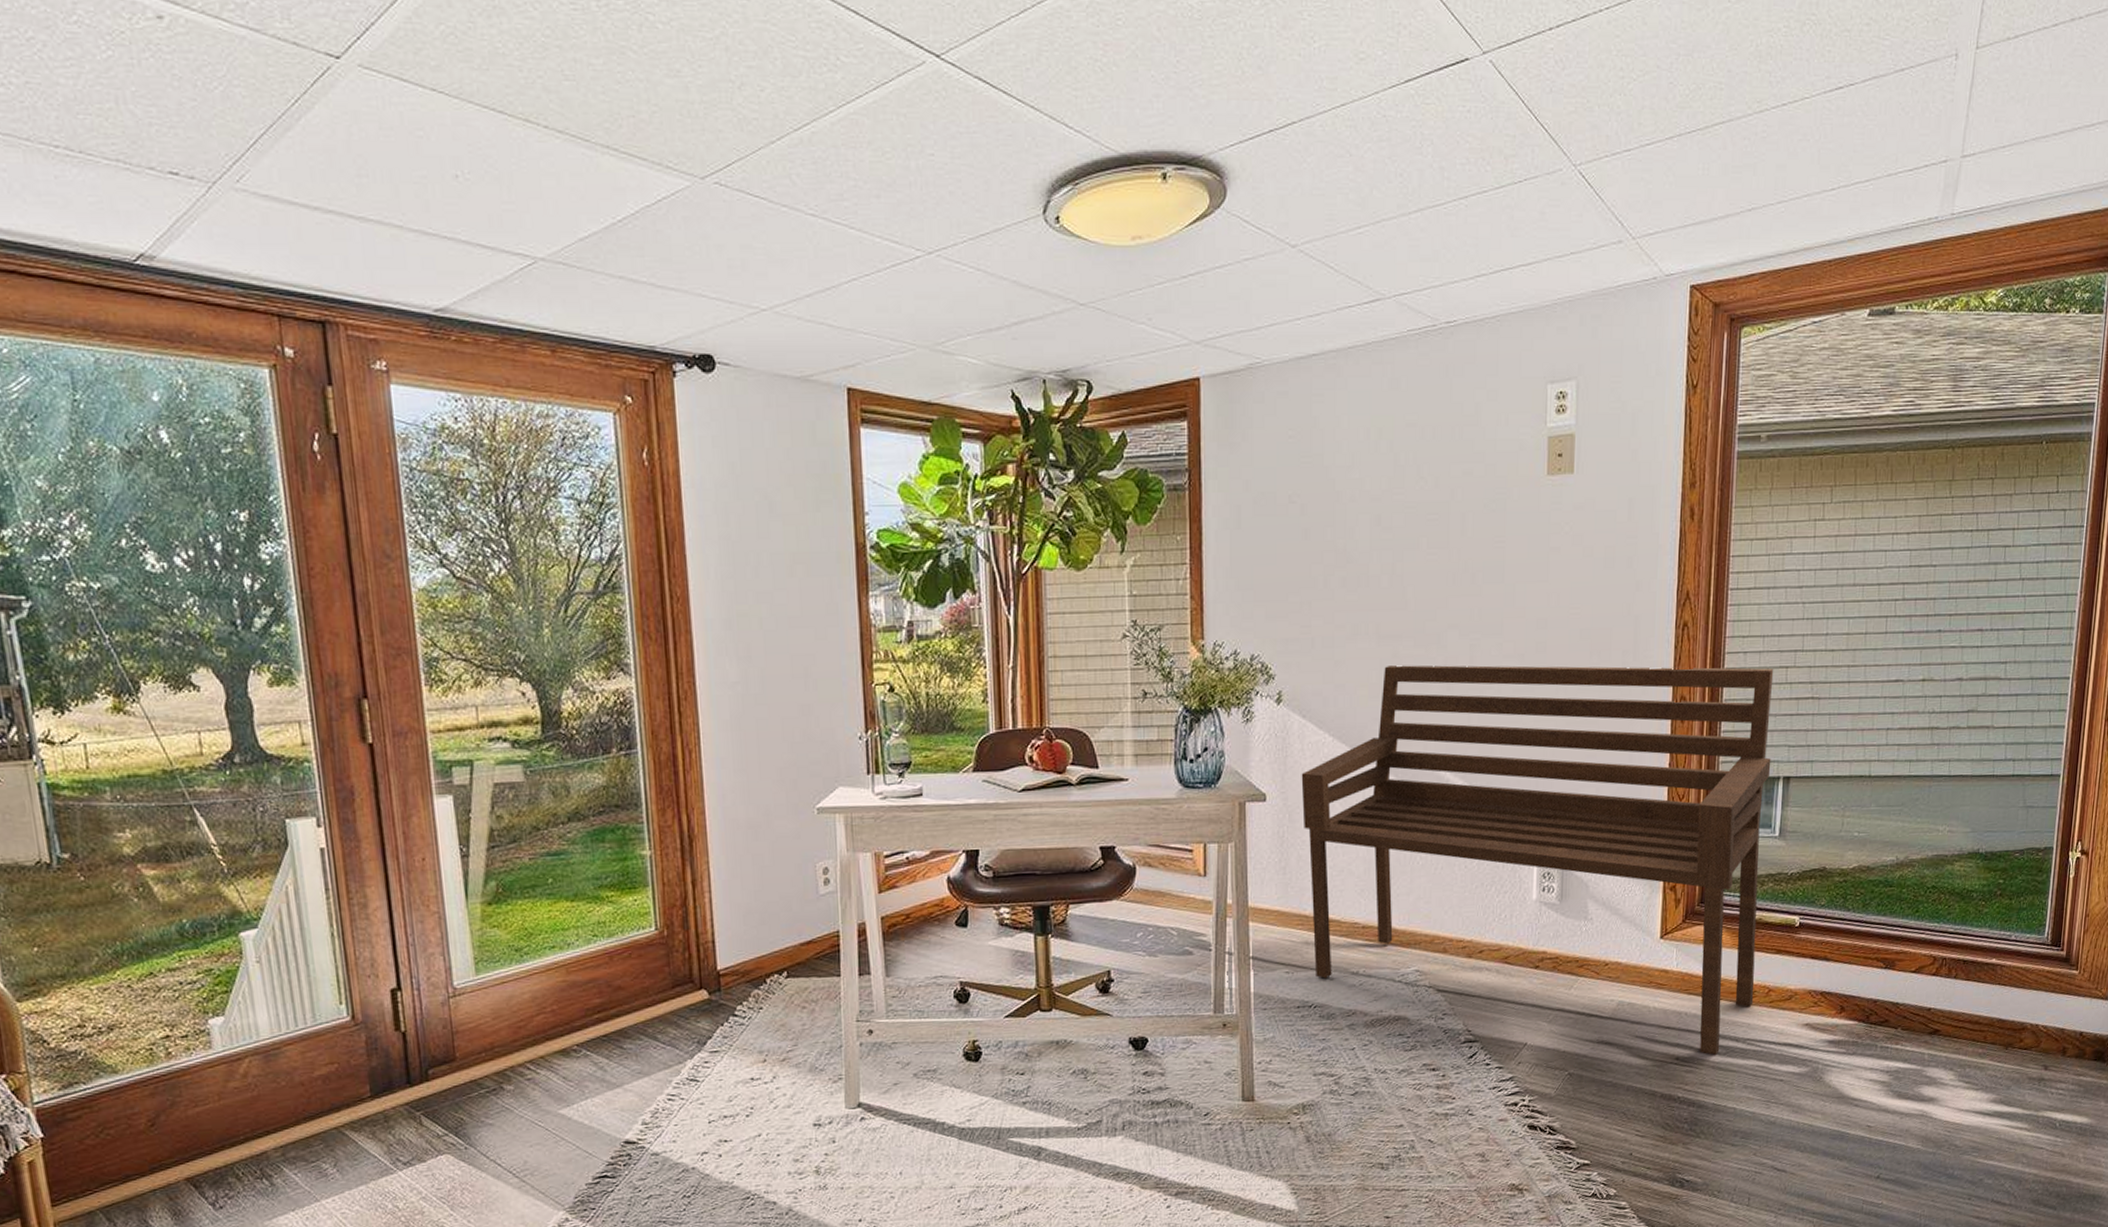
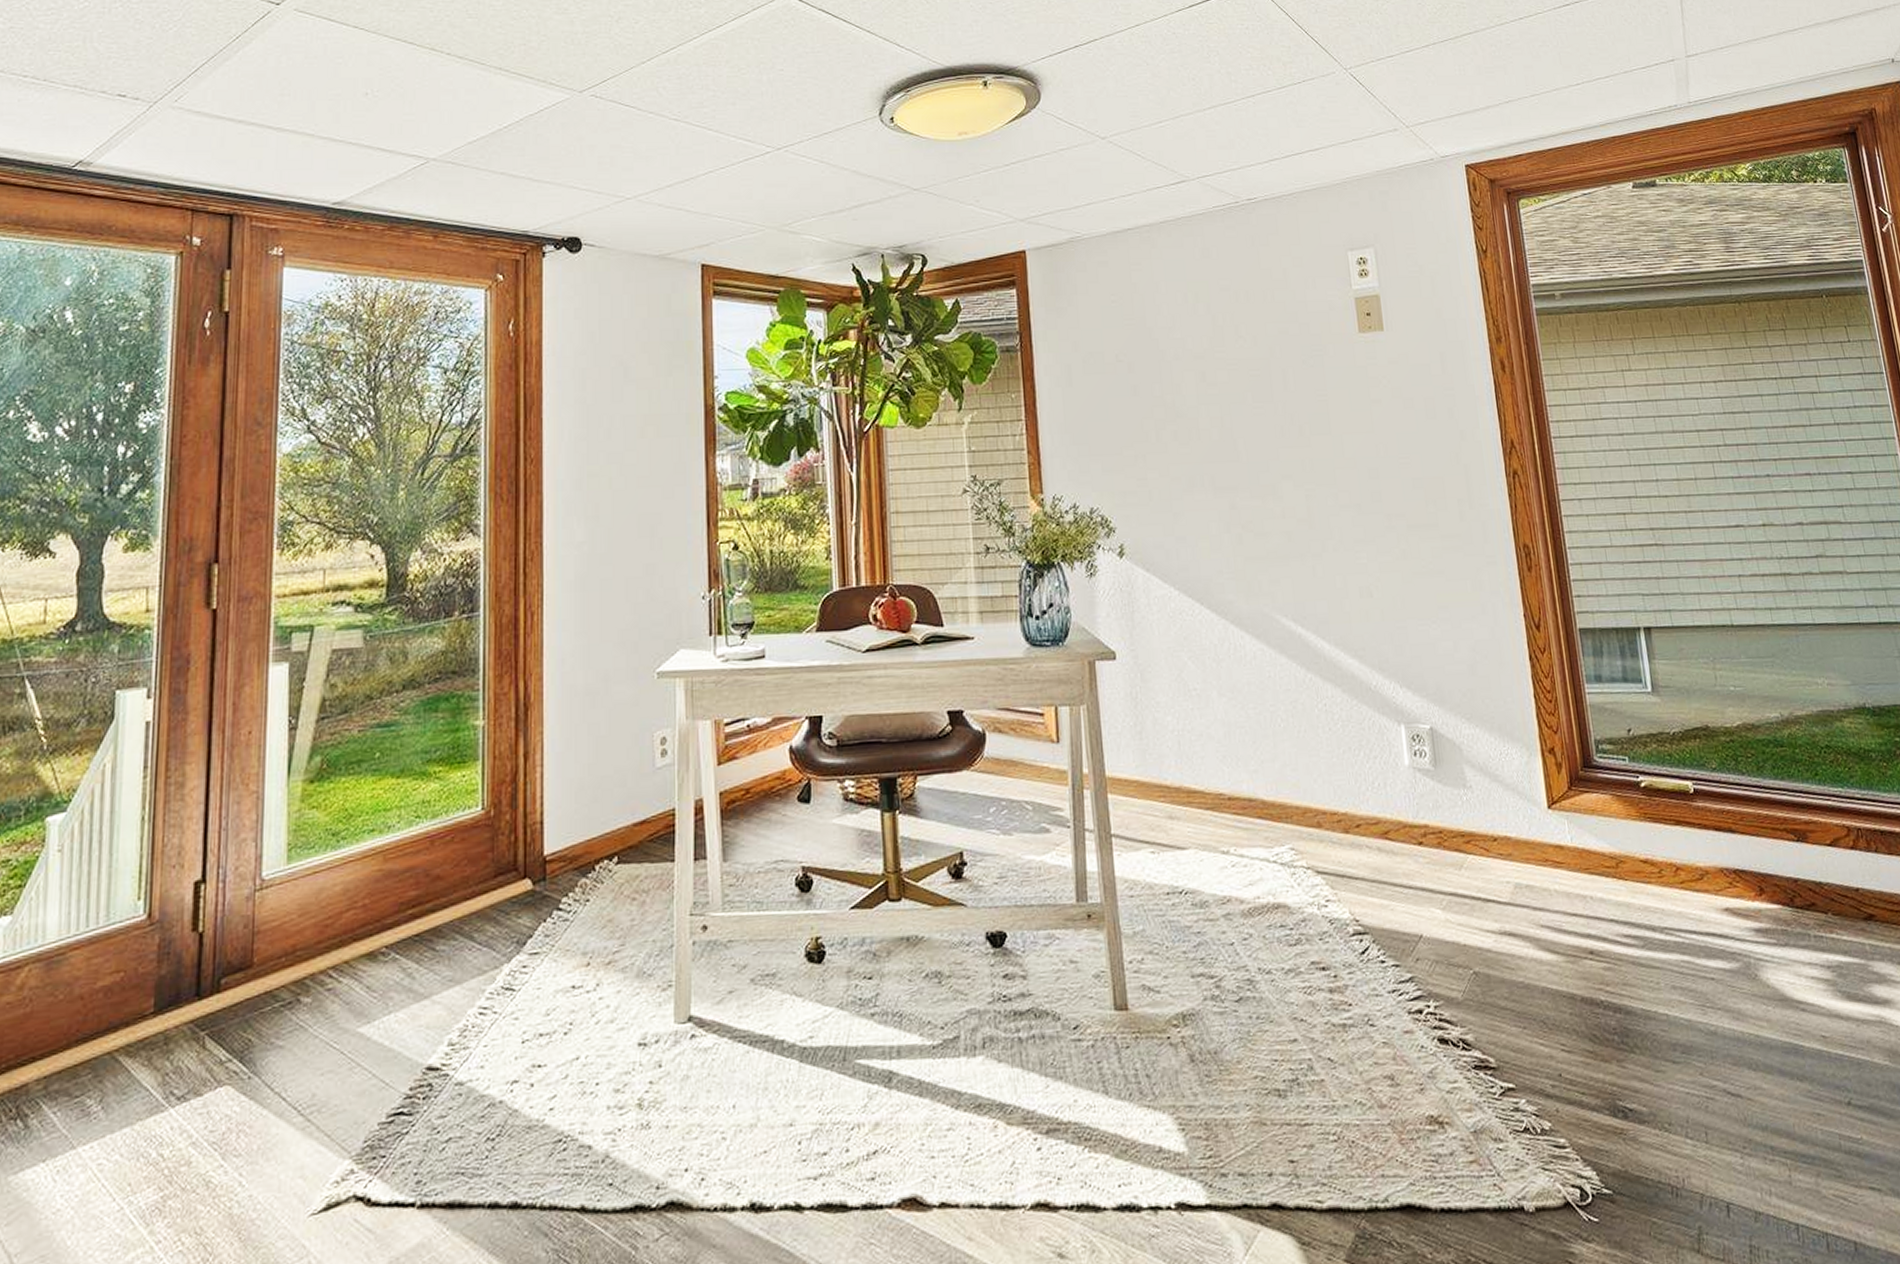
bench: present [1301,665,1774,1055] -> none [1150,514,1663,948]

